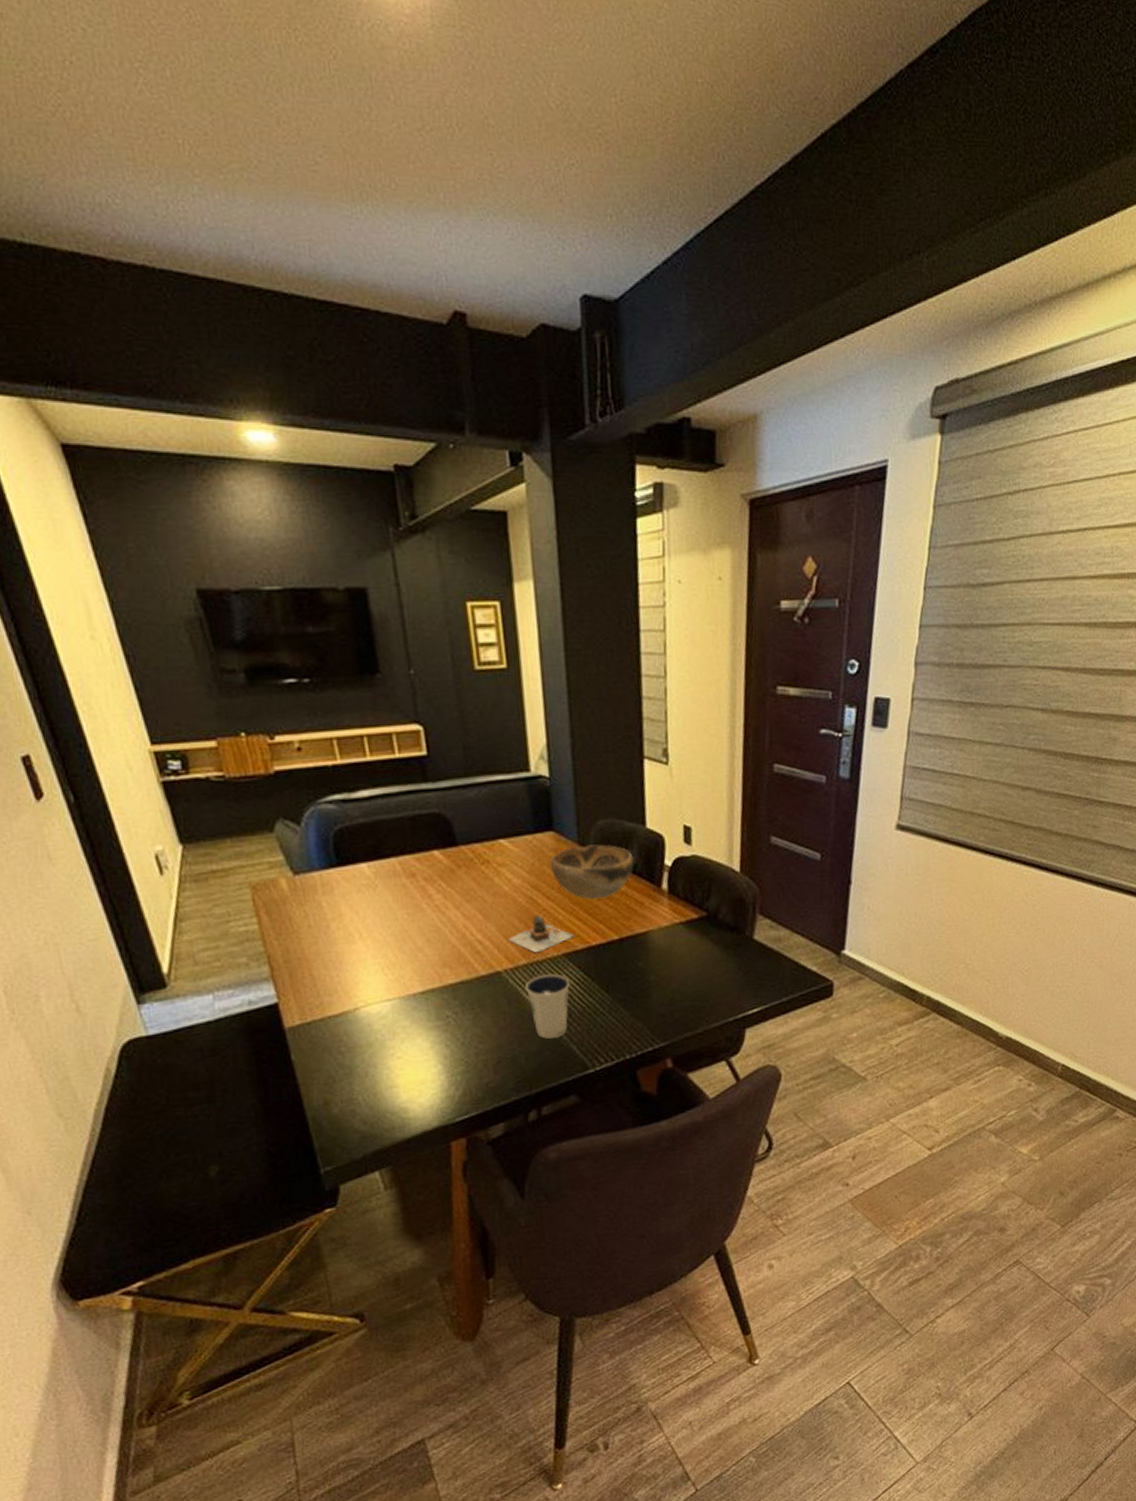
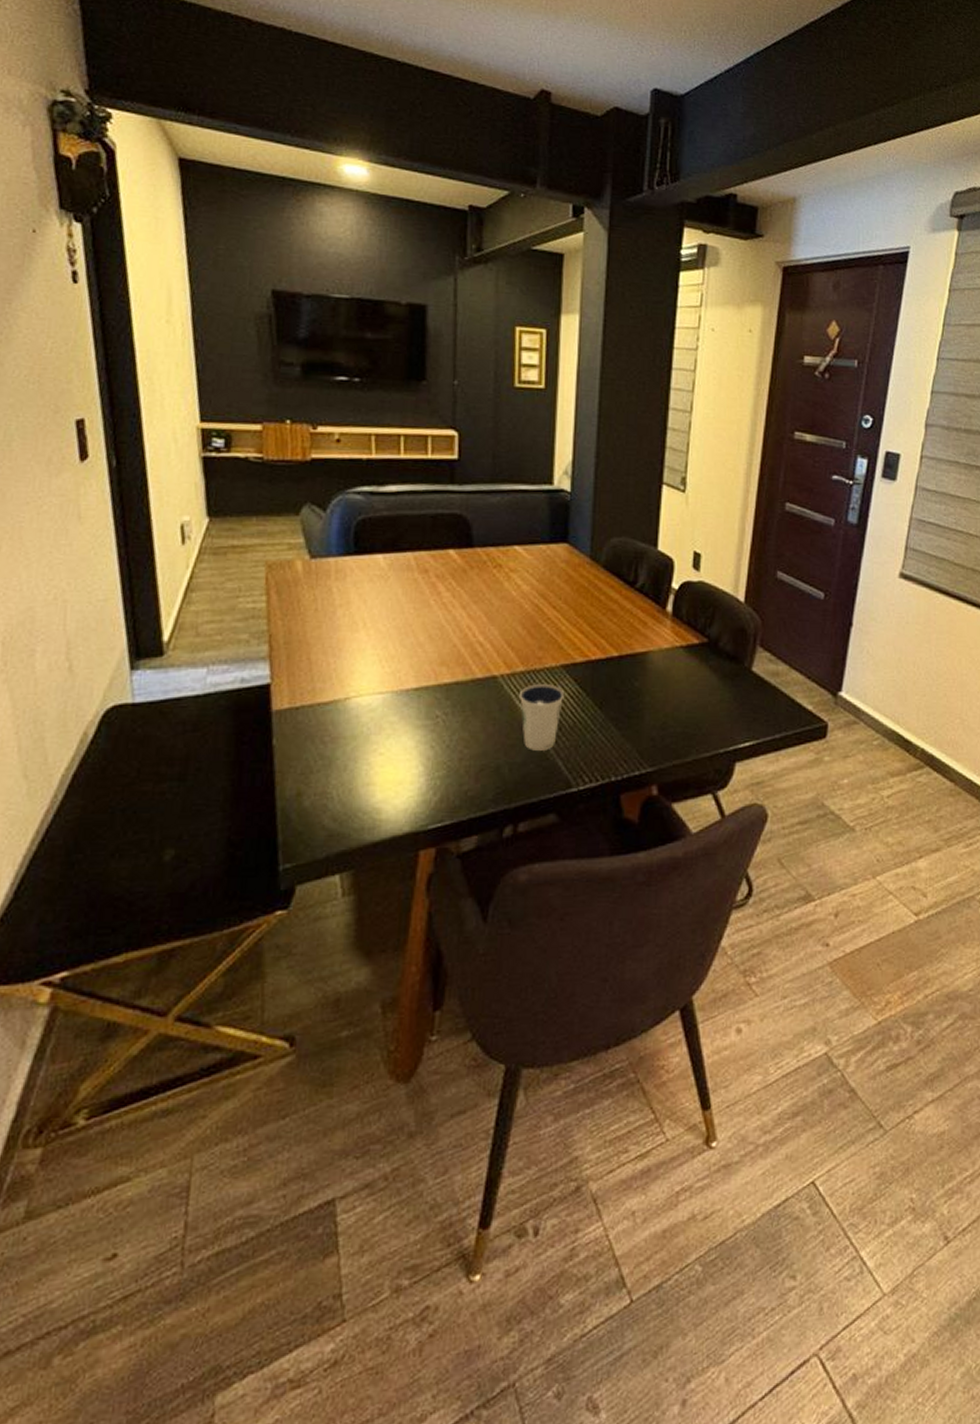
teapot: present [508,914,574,954] -> none [509,623,574,662]
decorative bowl: present [550,844,634,900] -> none [561,560,642,614]

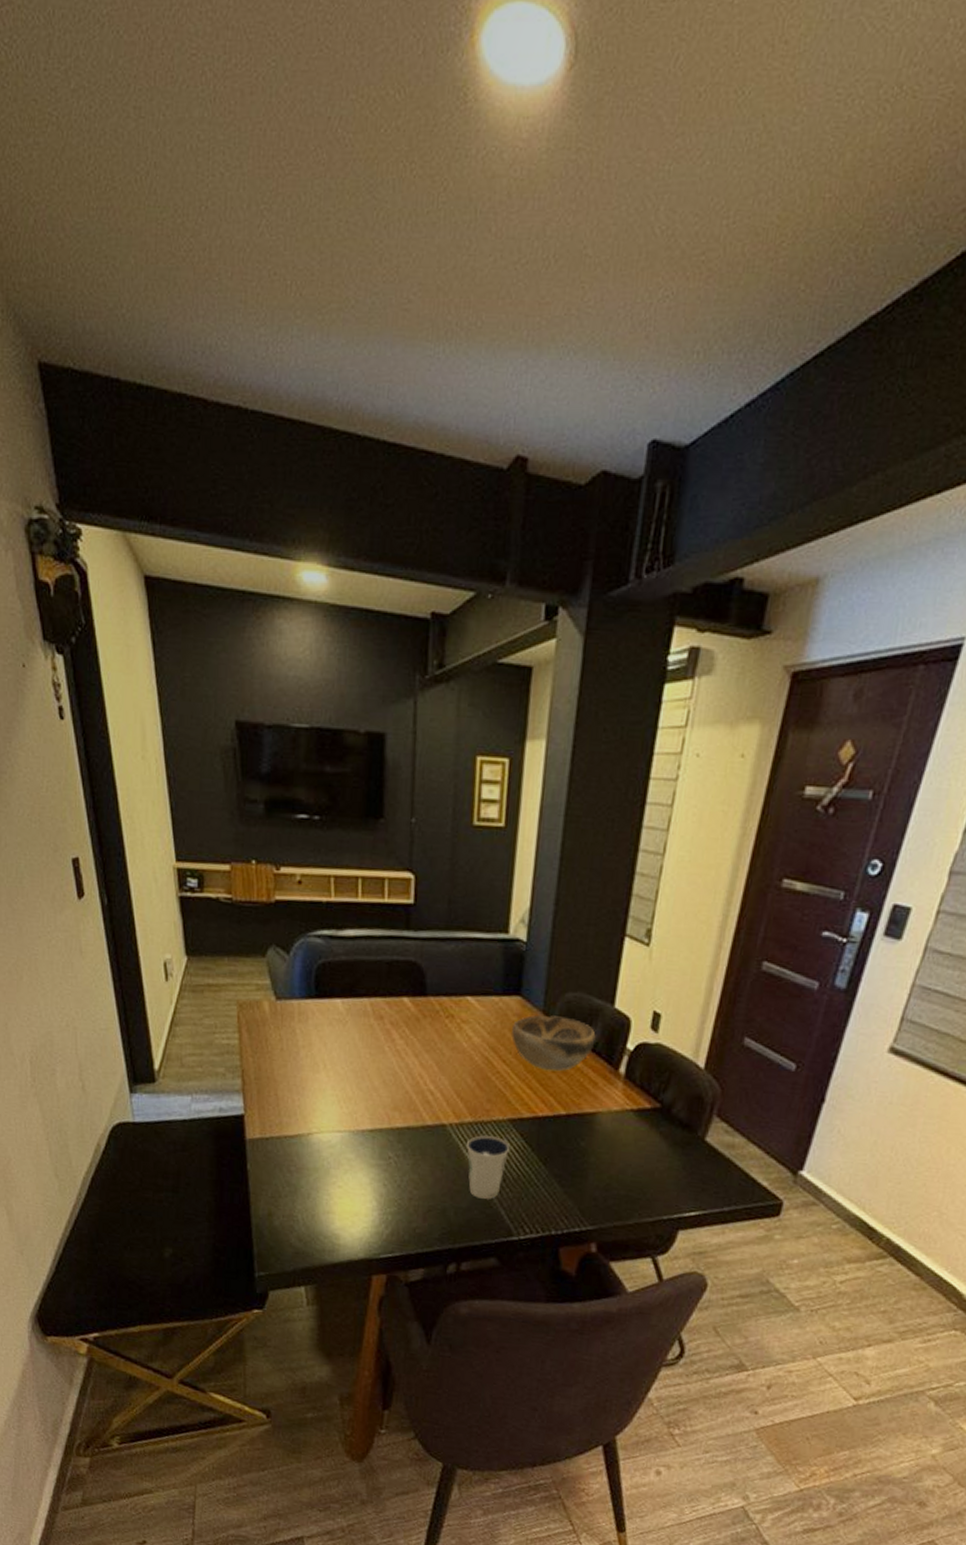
decorative bowl: none [561,560,642,614] -> present [511,1015,596,1072]

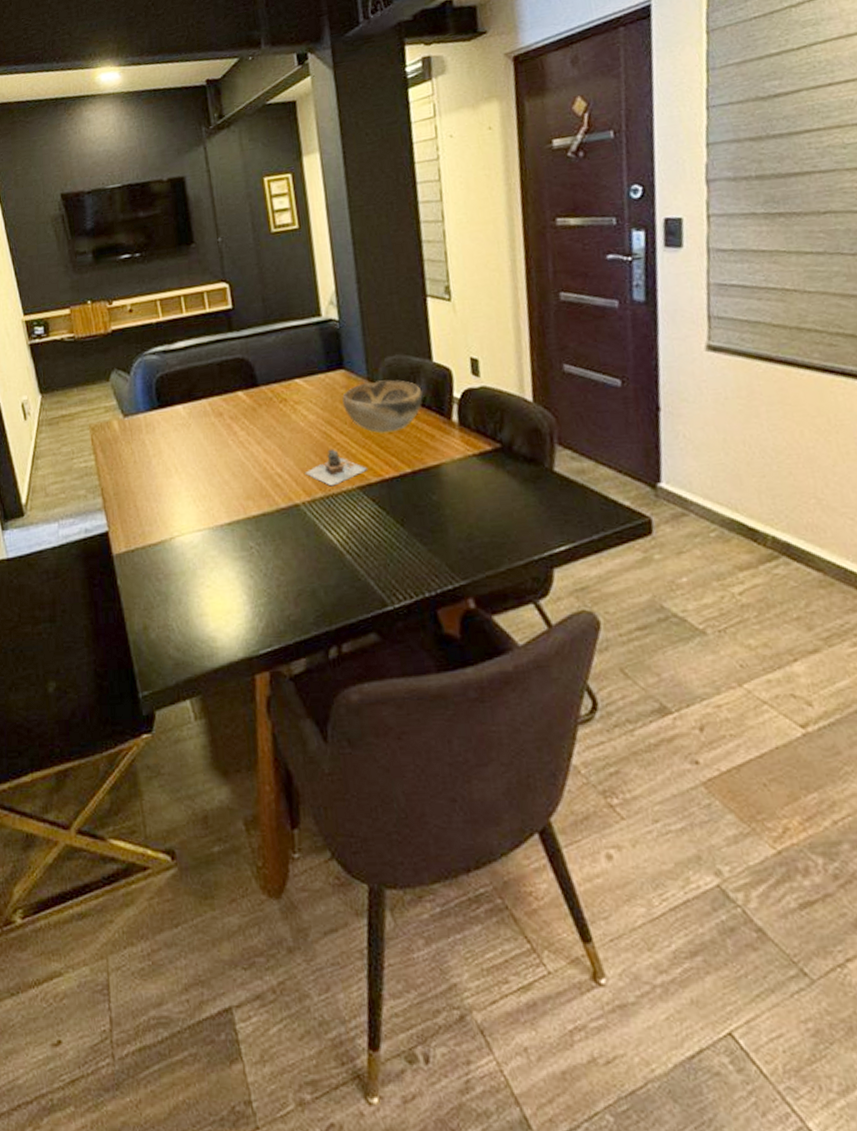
teapot: none [458,1076,522,1114] -> present [305,449,367,487]
dixie cup: present [467,1135,511,1199] -> none [323,506,366,573]

